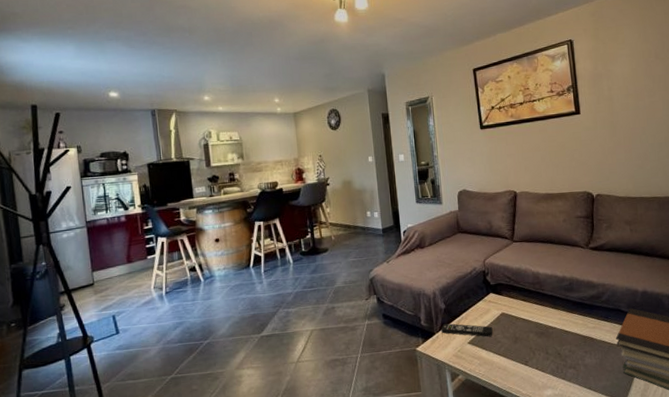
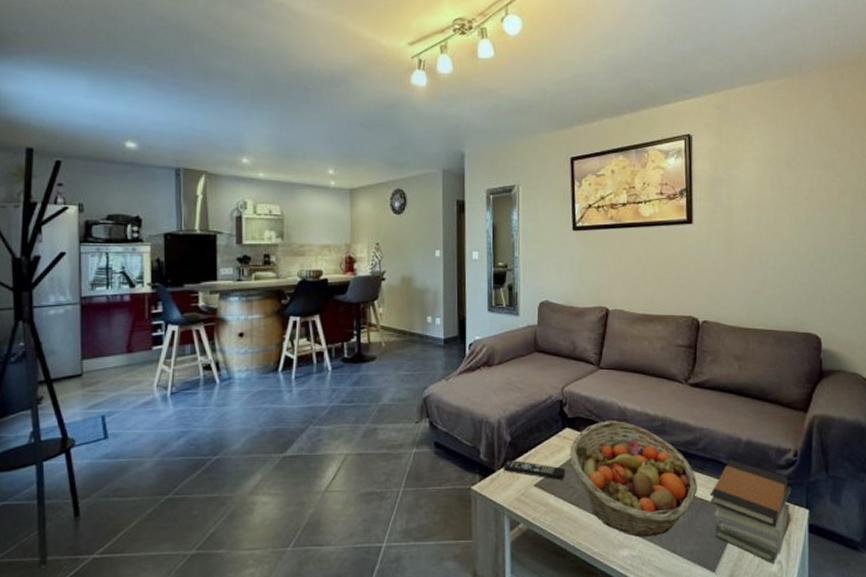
fruit basket: none [495,284,605,378] -> present [570,421,698,537]

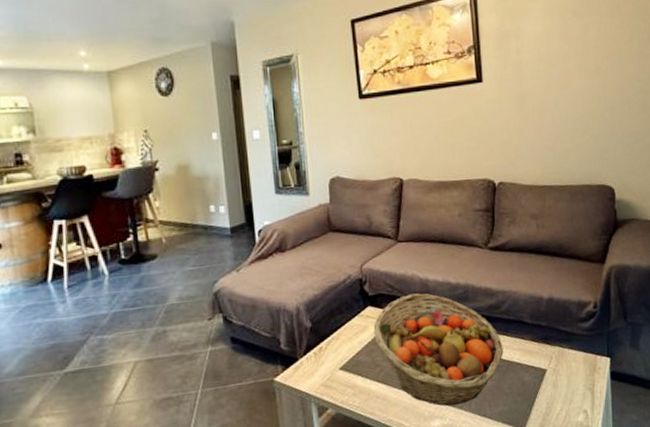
remote control: present [503,459,566,480] -> none [305,345,371,361]
book stack: present [710,459,792,565] -> none [515,318,594,415]

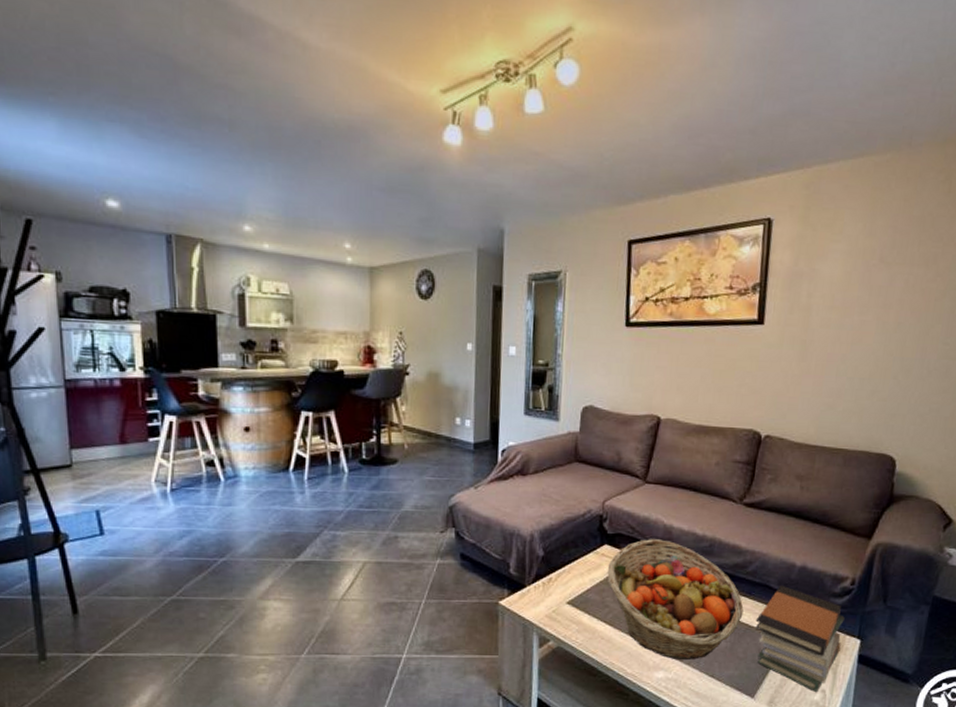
book stack: none [515,318,594,415] -> present [755,585,845,693]

